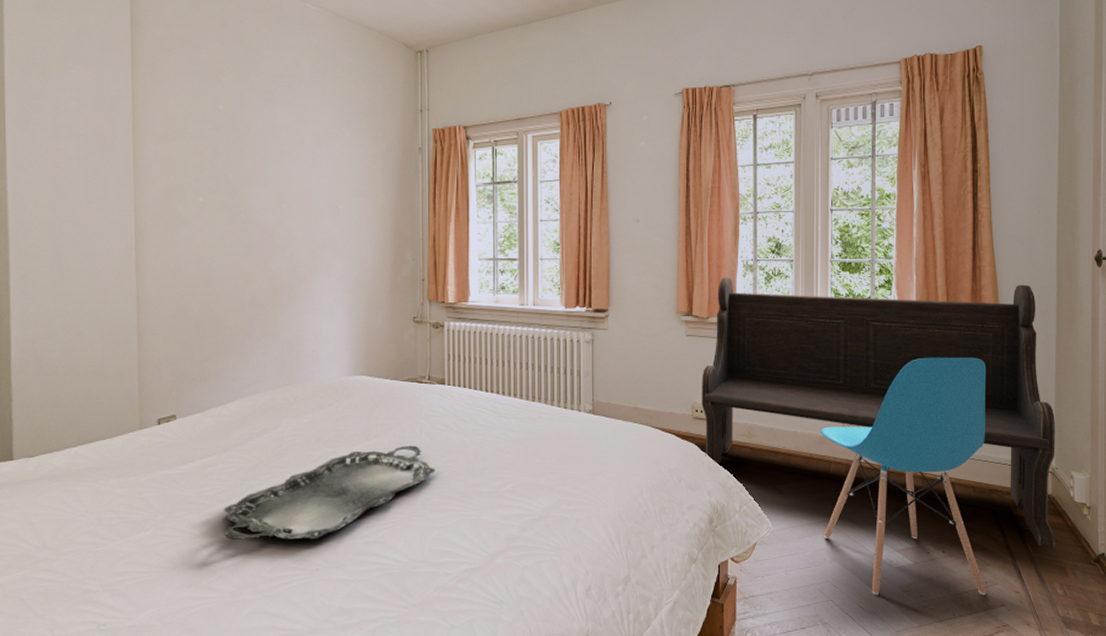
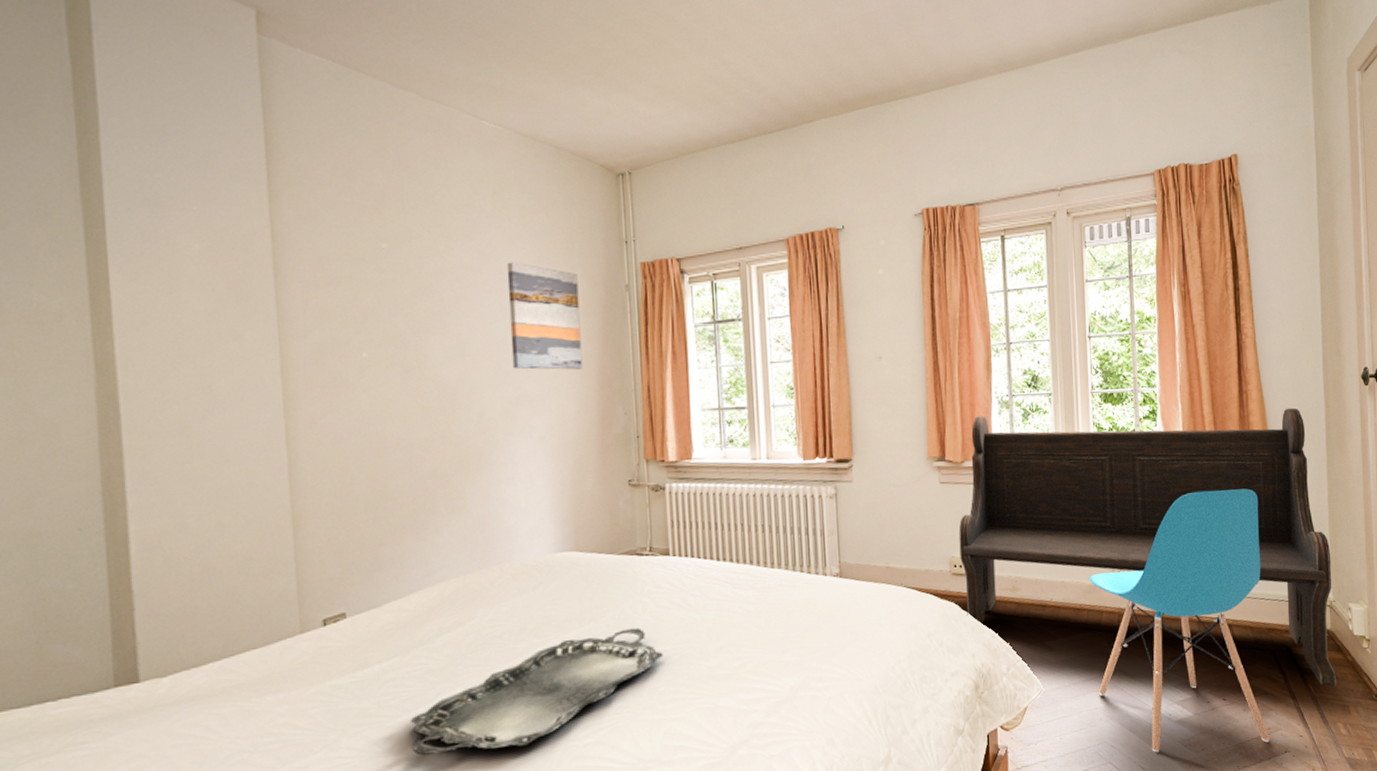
wall art: none [320,125,380,219] -> present [506,262,583,370]

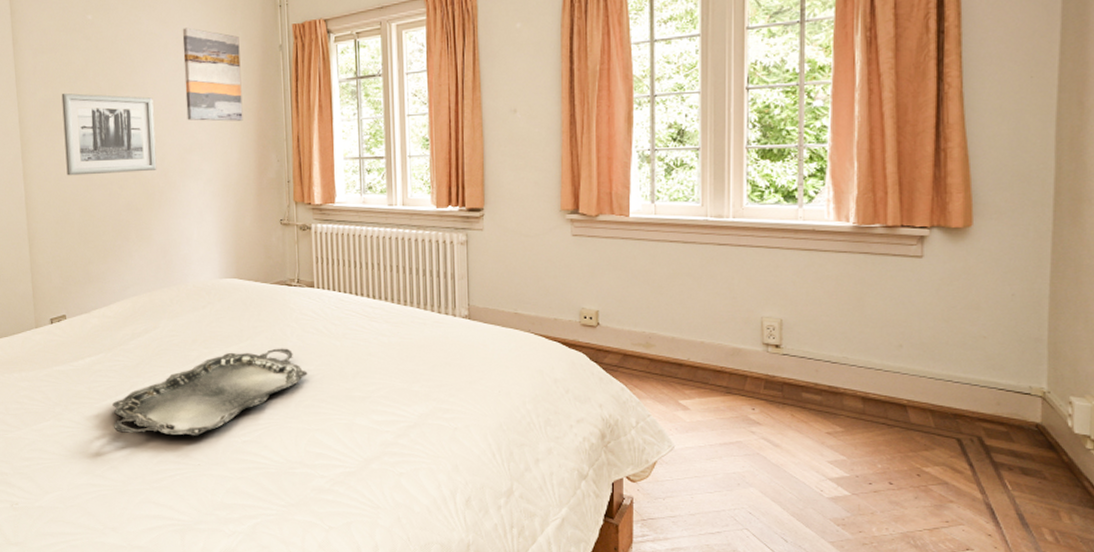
wall art: none [343,335,474,438] -> present [61,93,157,176]
bench: present [959,408,1337,687] -> none [590,169,1049,487]
chair: present [1090,488,1270,753] -> none [734,258,953,536]

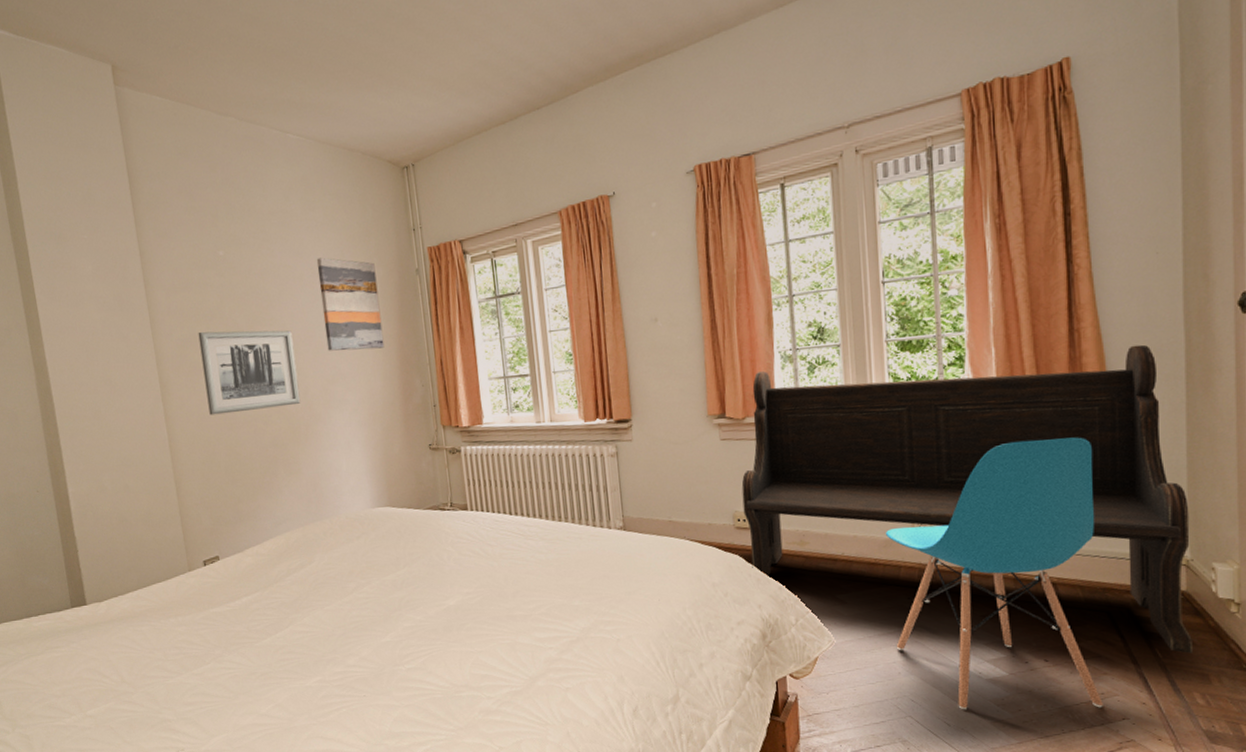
serving tray: present [112,348,308,436] -> none [272,572,468,670]
bench: none [590,169,1049,487] -> present [741,344,1194,653]
chair: none [734,258,953,536] -> present [886,437,1103,710]

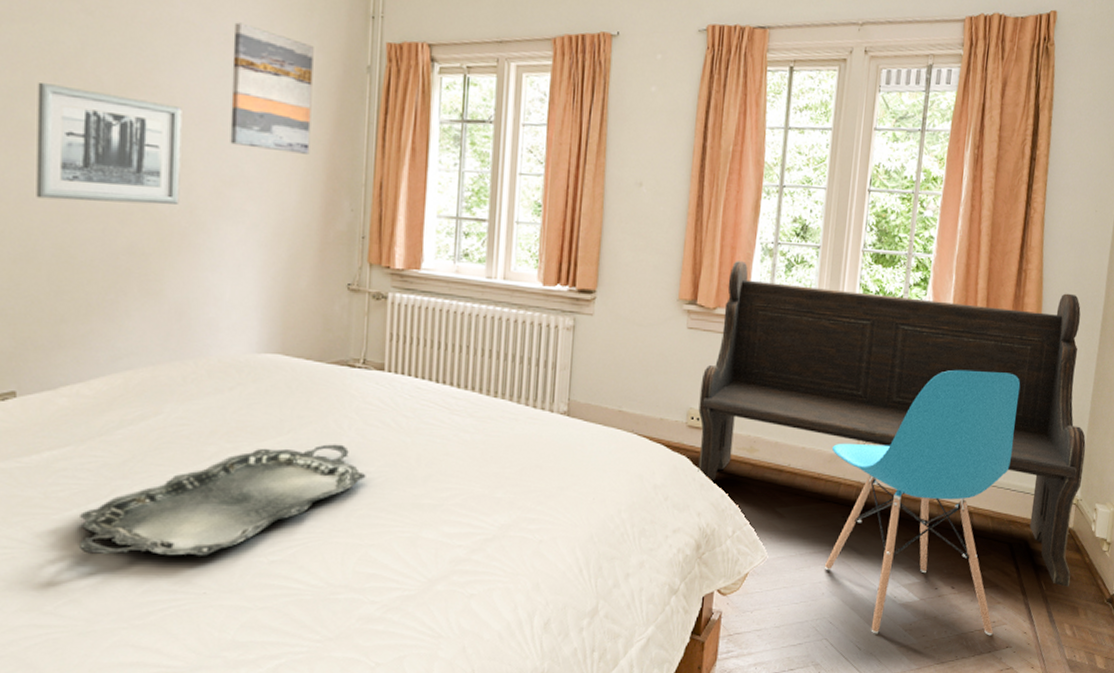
serving tray: none [272,572,468,670] -> present [80,444,366,556]

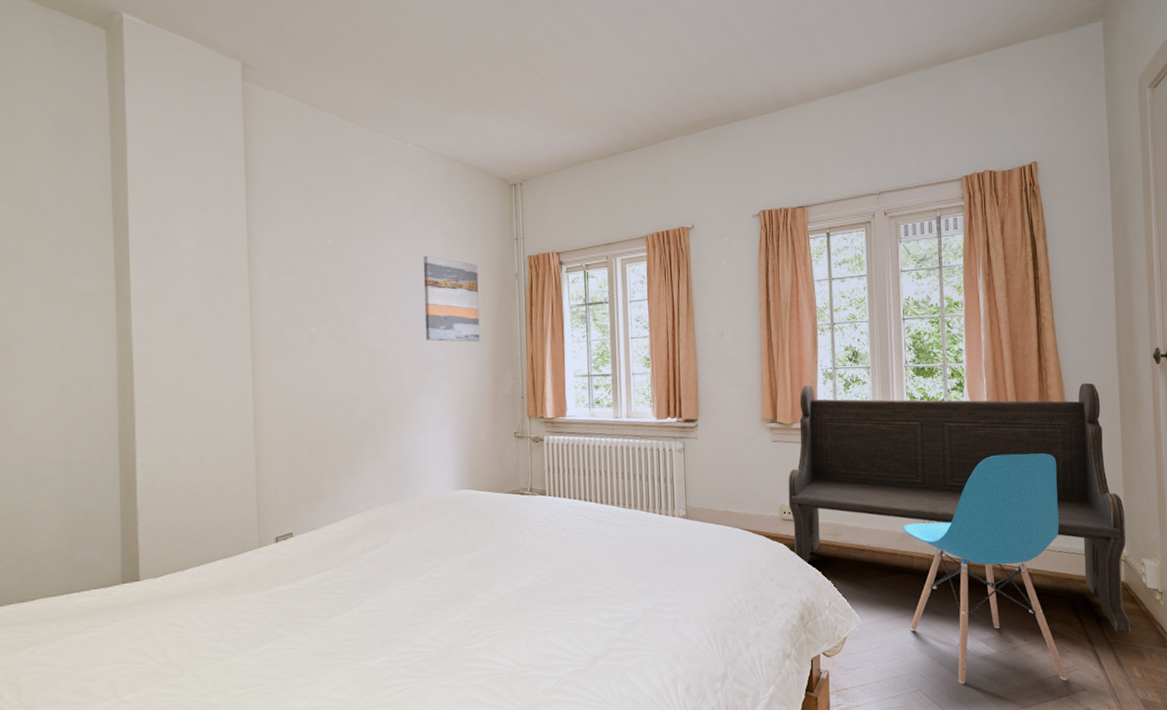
wall art: present [36,82,182,205] -> none [298,313,394,394]
serving tray: present [80,444,366,556] -> none [340,554,539,650]

